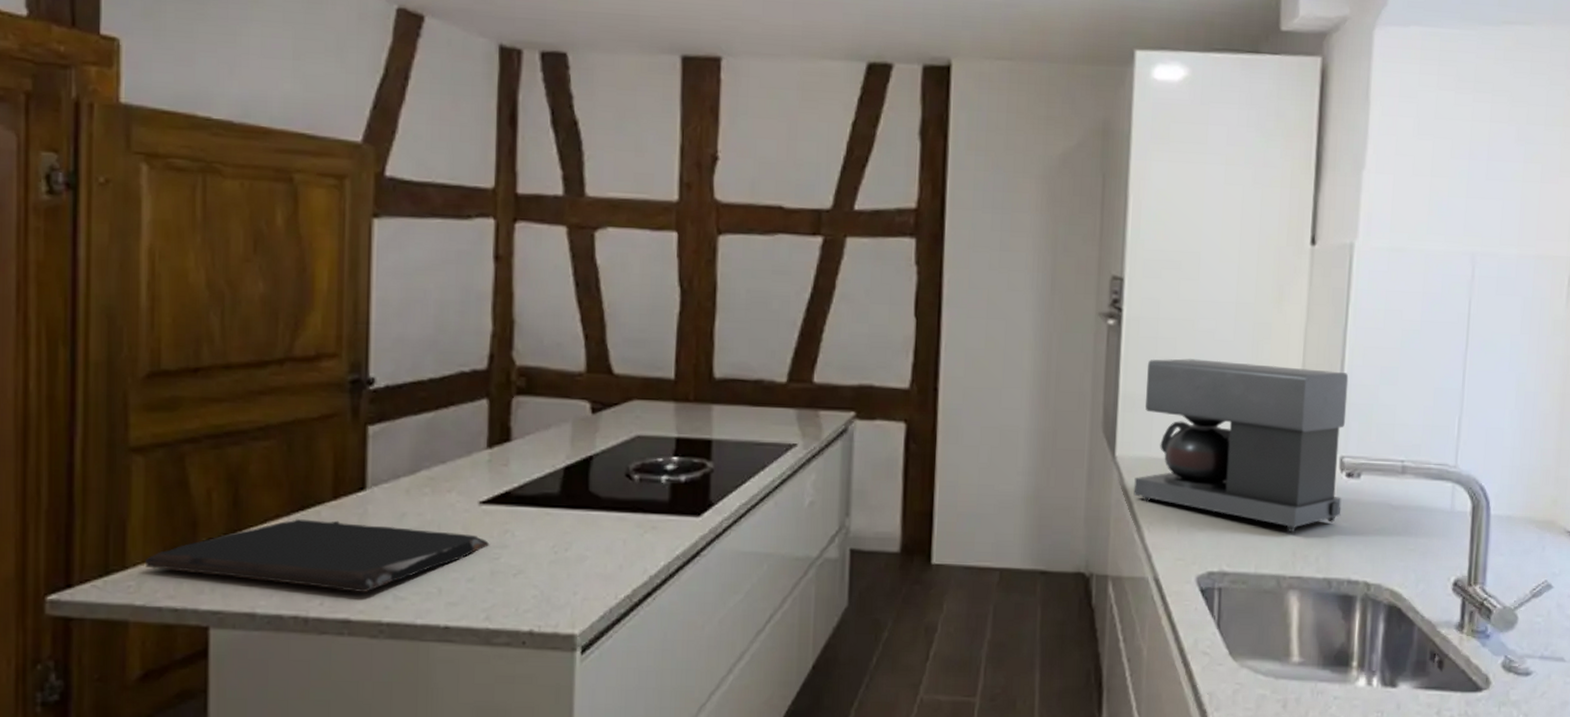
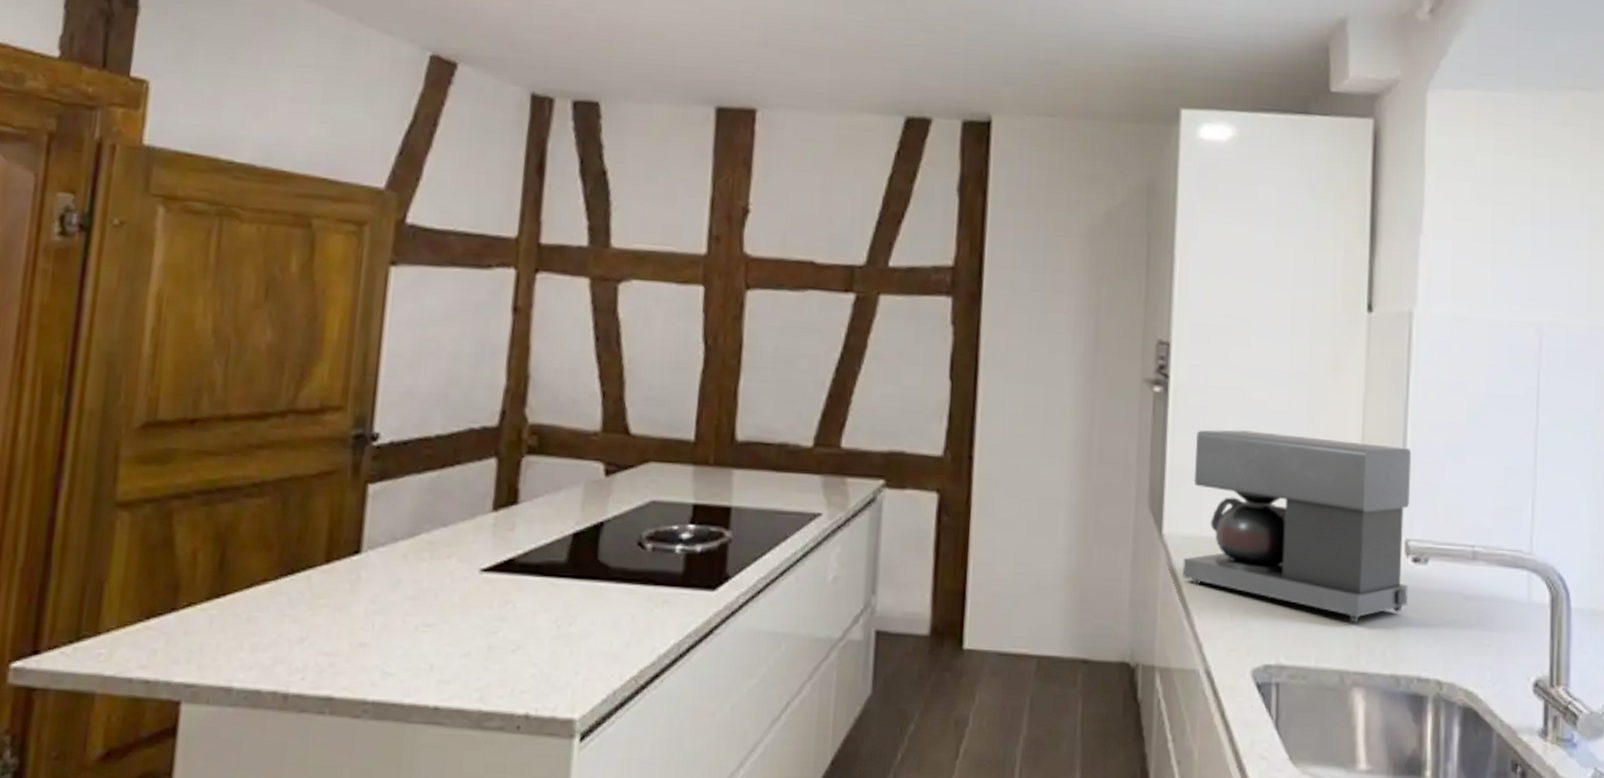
cutting board: present [145,519,490,593] -> none [119,584,489,668]

